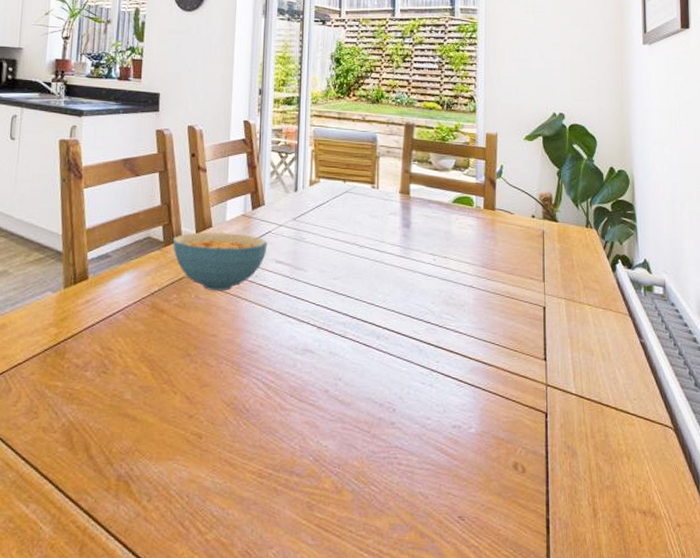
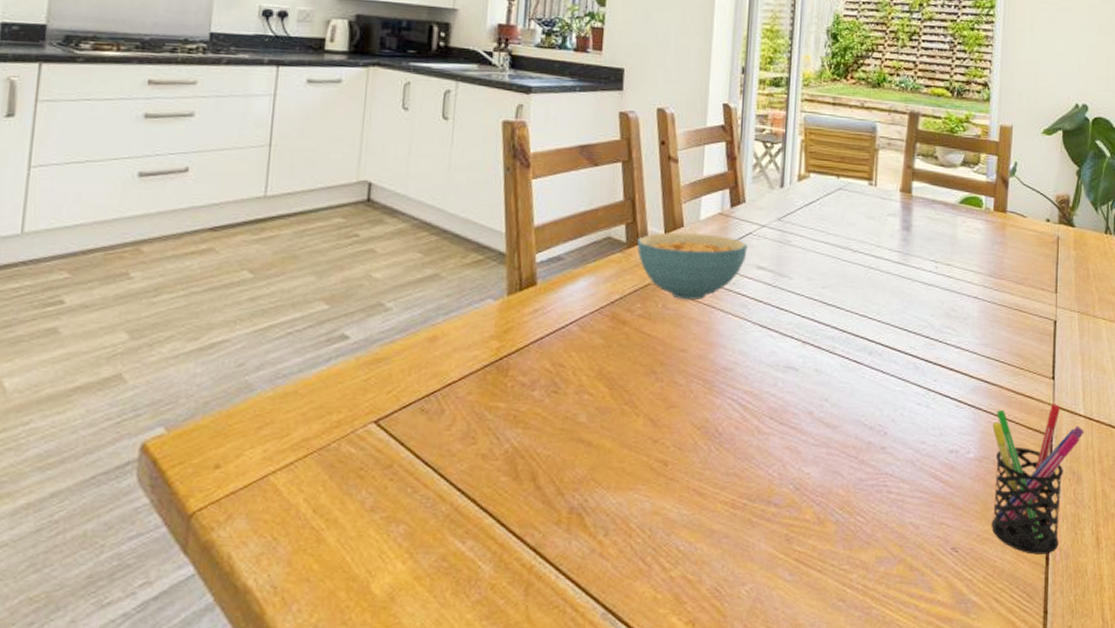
pen holder: none [491,383,576,524] -> present [991,404,1084,555]

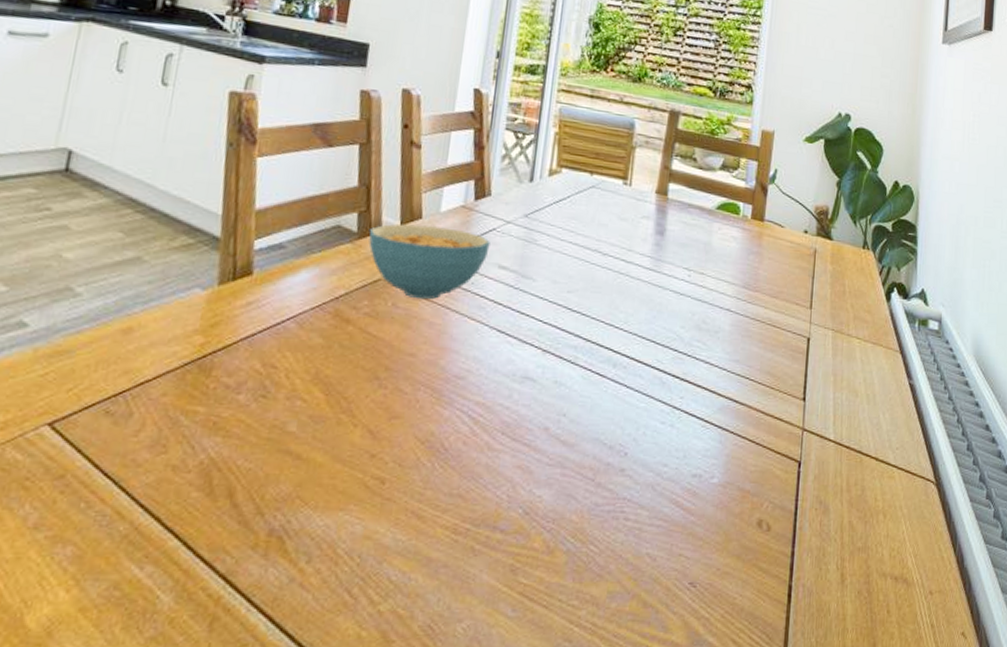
pen holder: present [991,404,1084,555] -> none [732,427,833,591]

